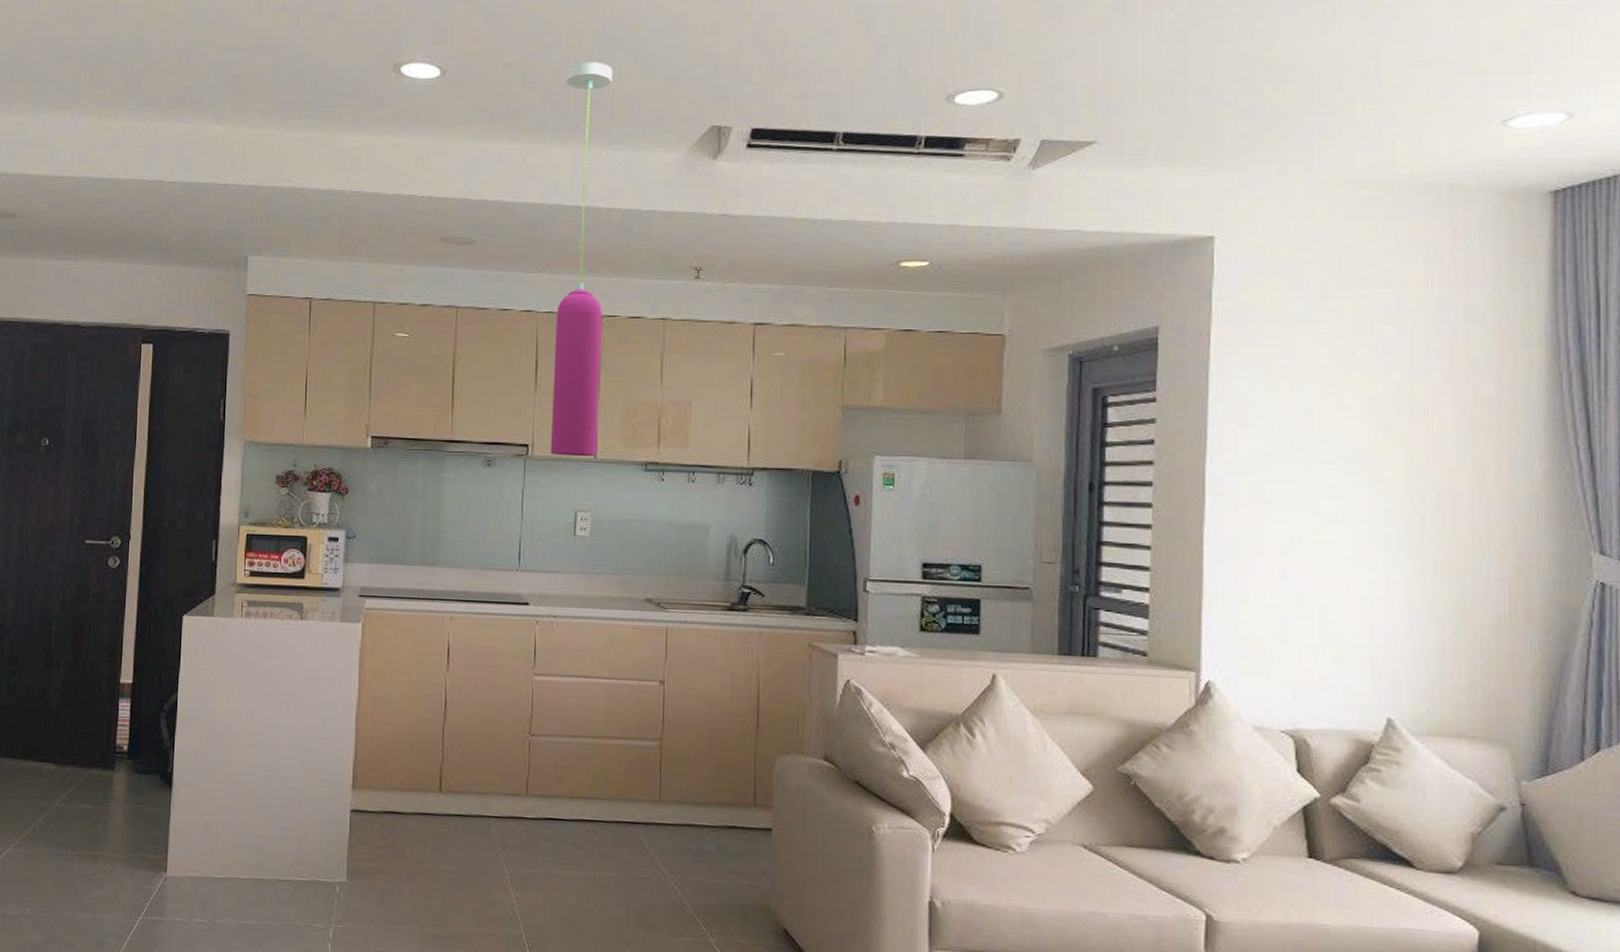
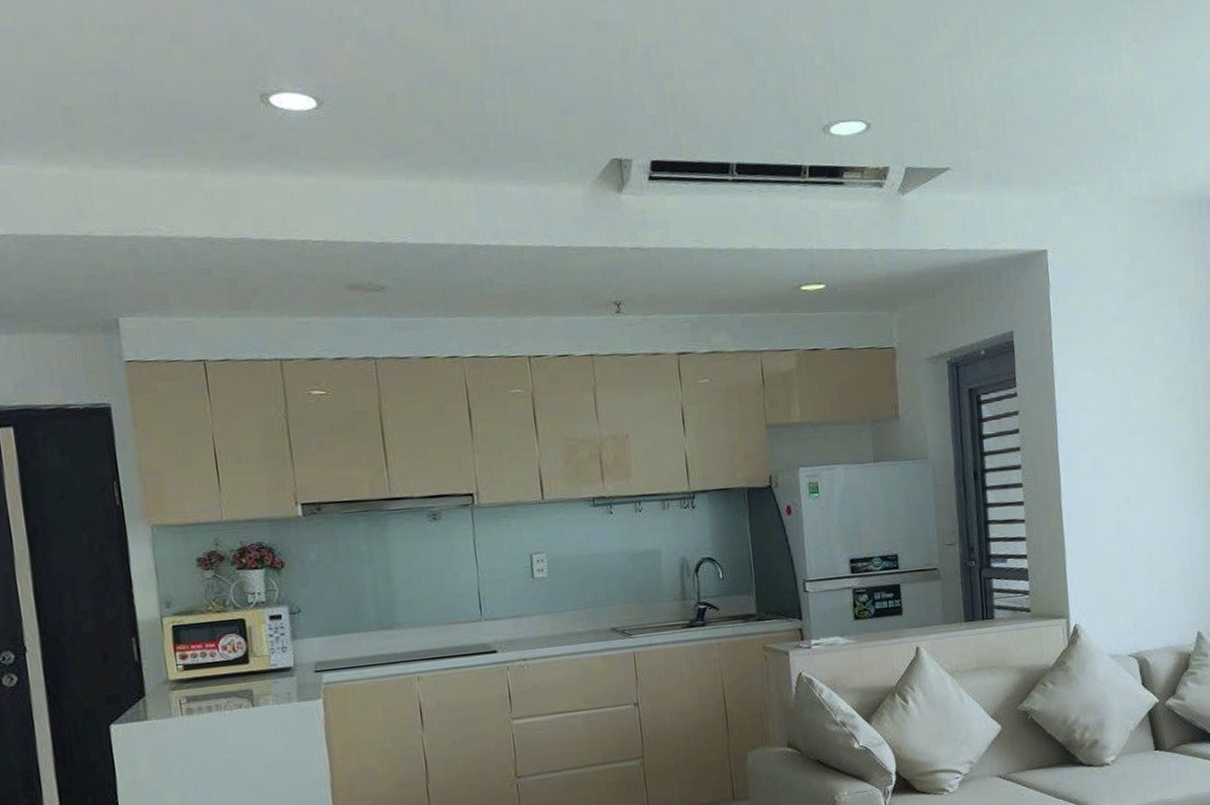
pendant light: present [550,62,613,457] -> none [457,92,544,501]

